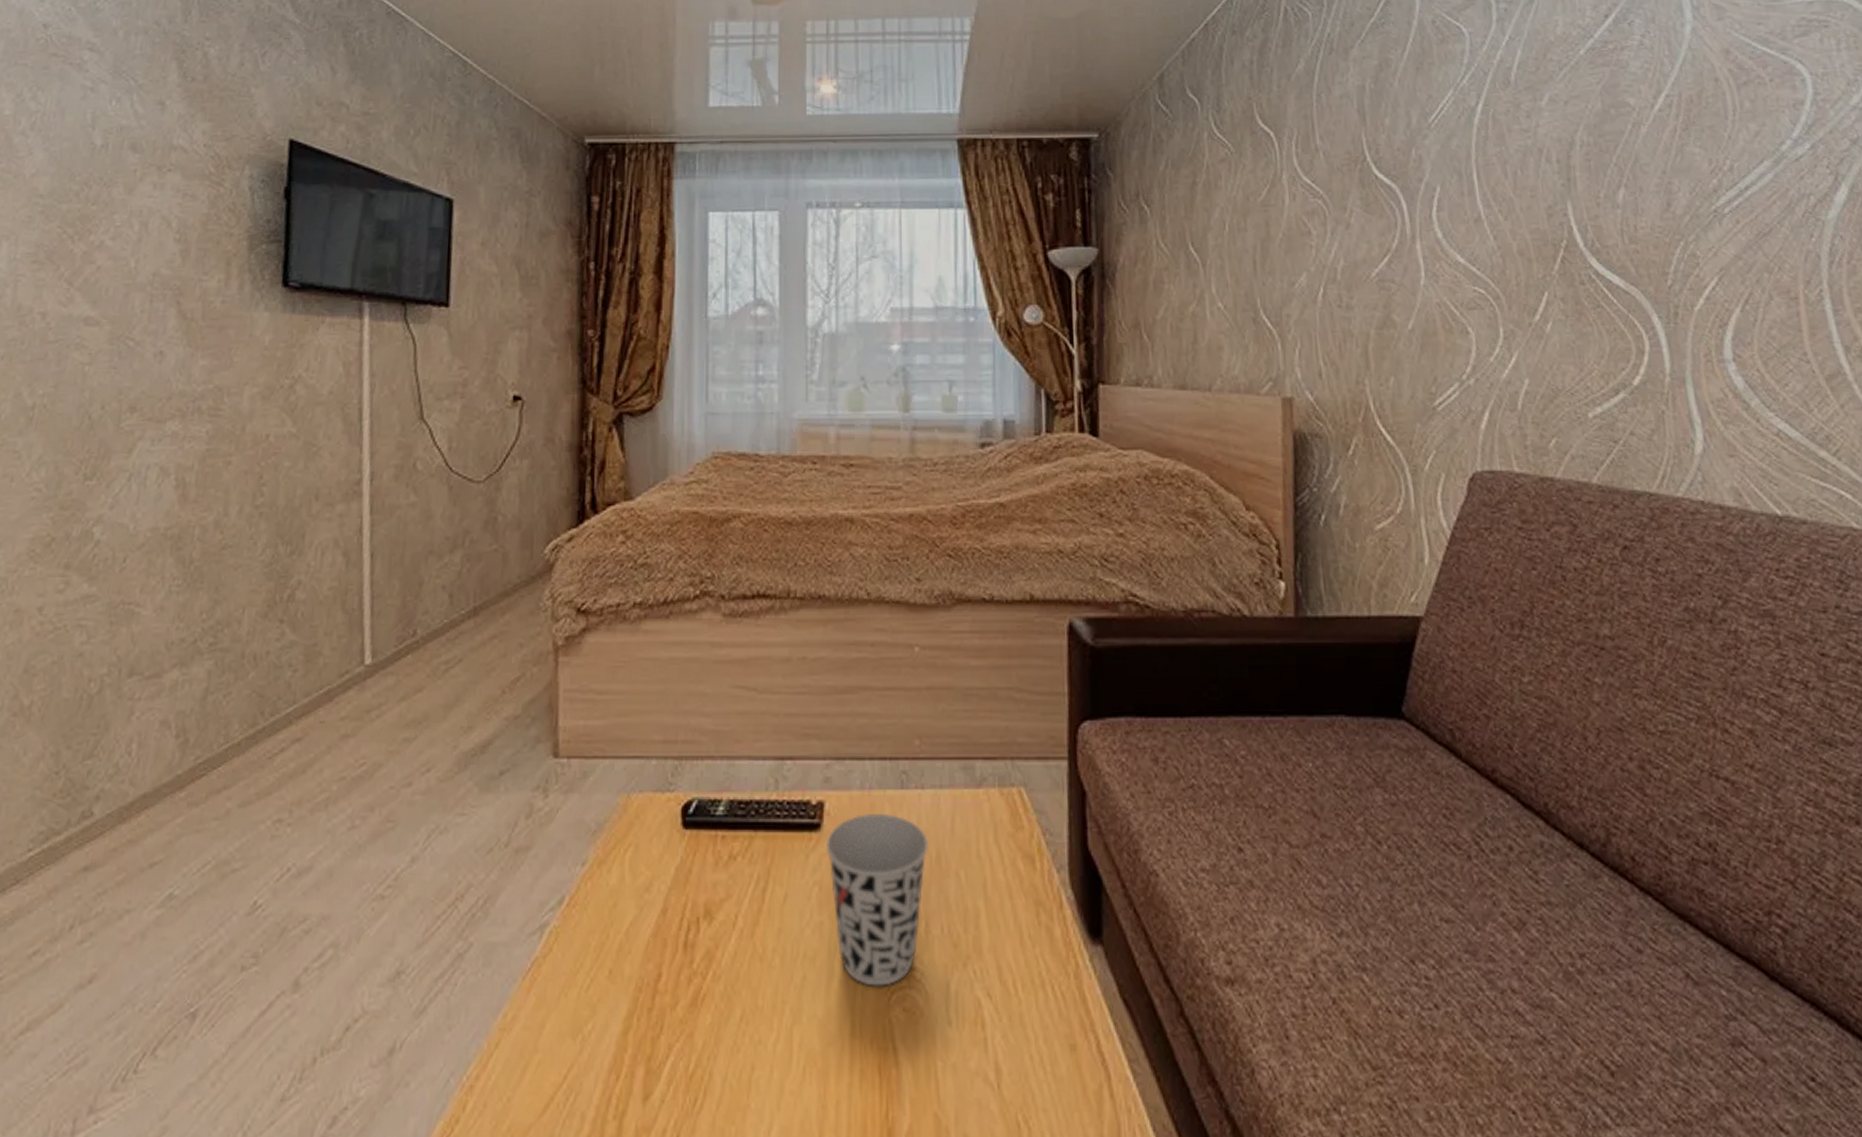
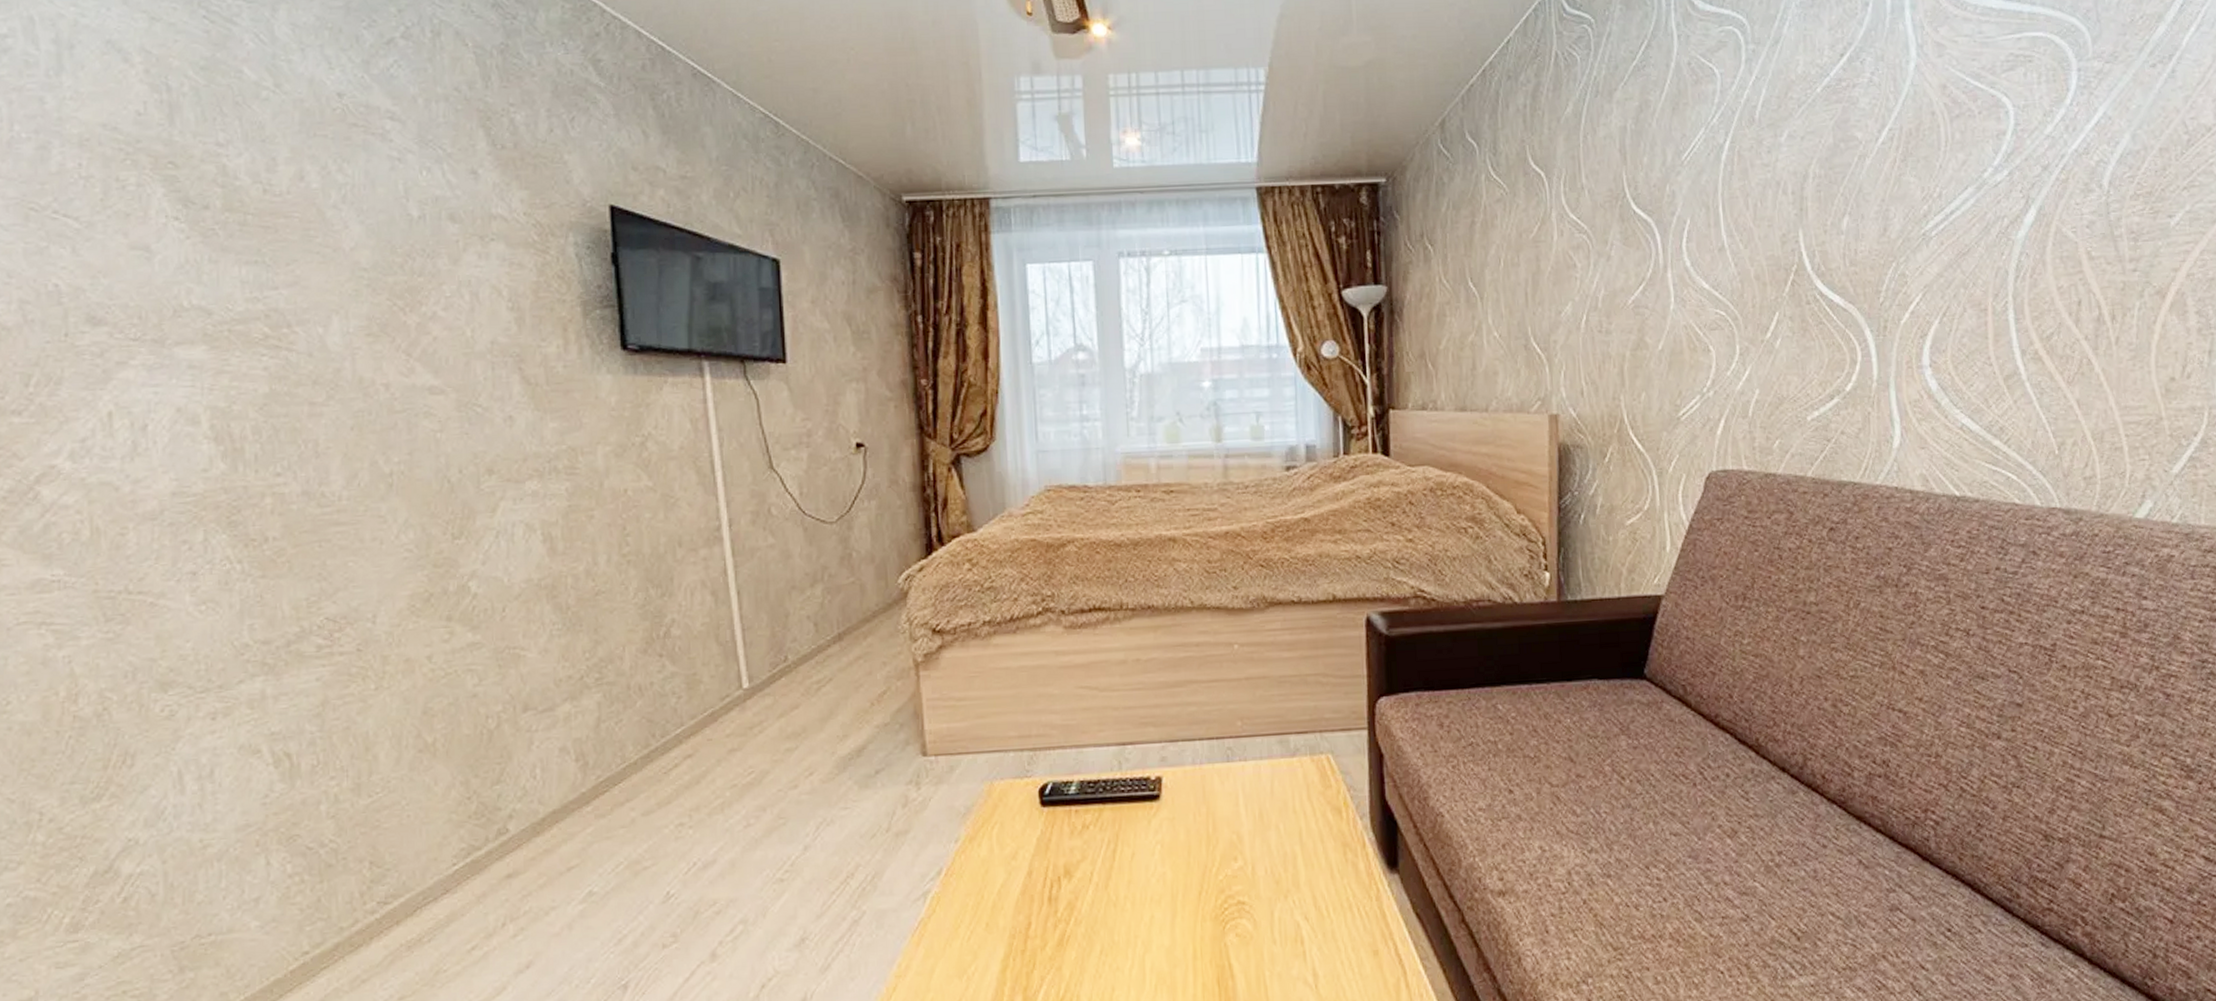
cup: present [825,814,928,987] -> none [1164,783,1252,919]

